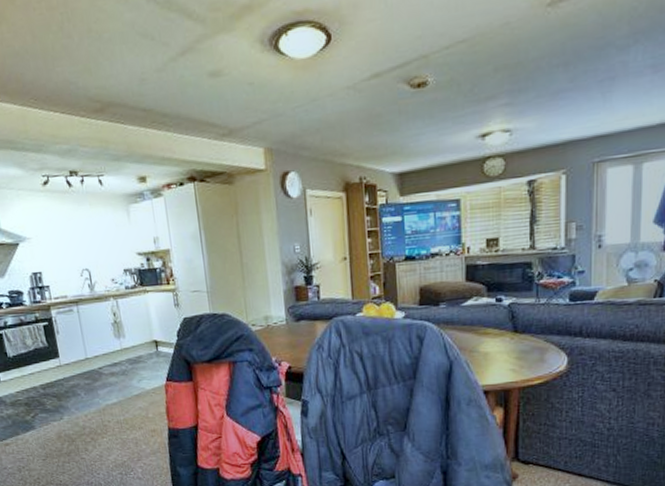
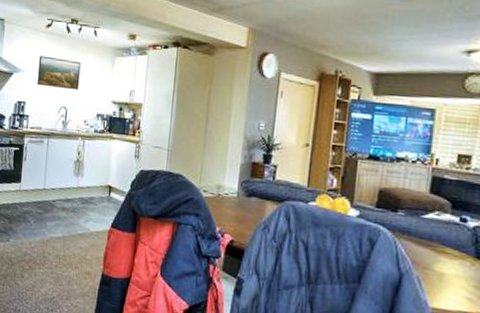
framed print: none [43,217,97,252] -> present [37,55,81,91]

